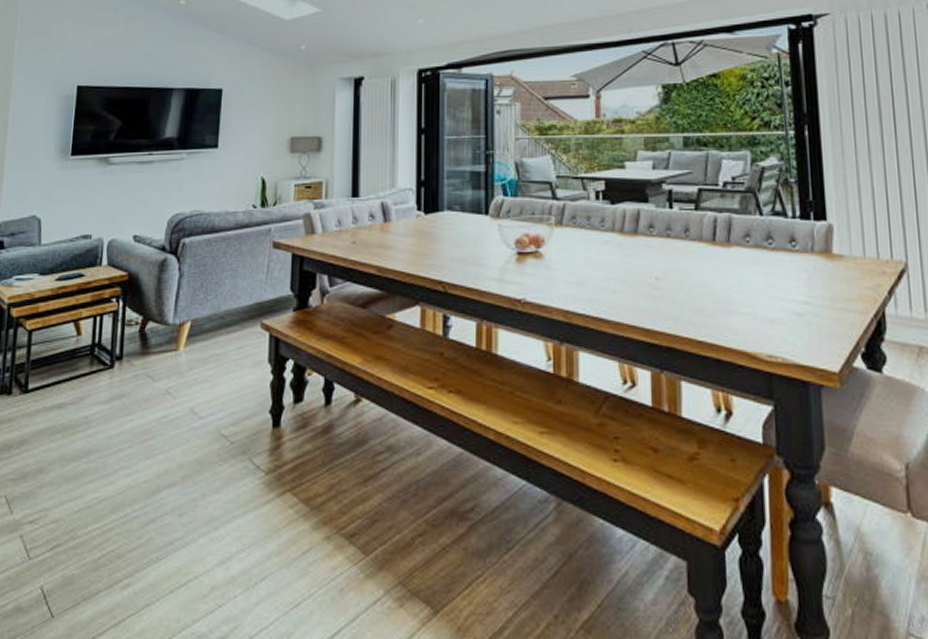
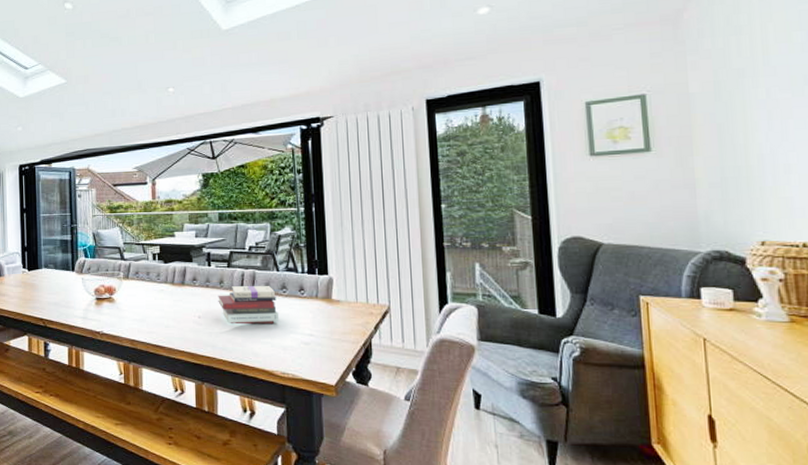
books: none [682,234,764,287] -> present [218,285,280,323]

